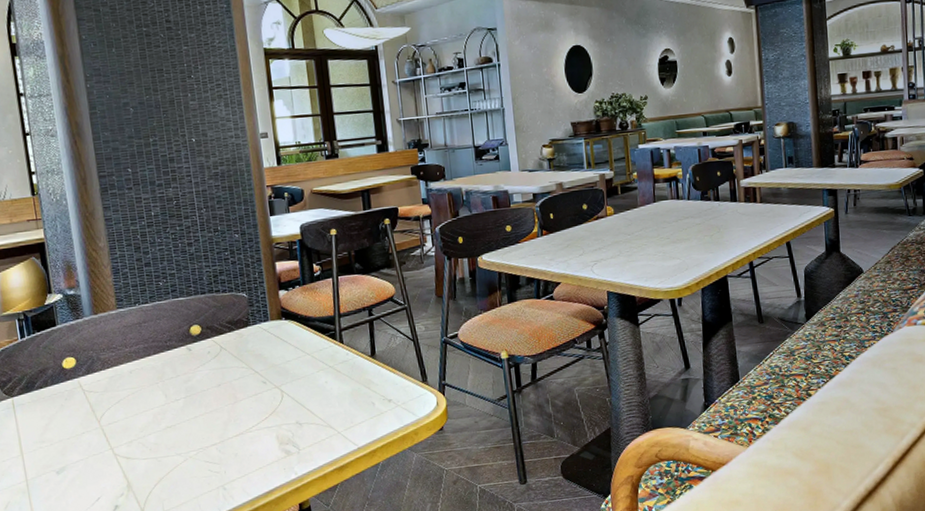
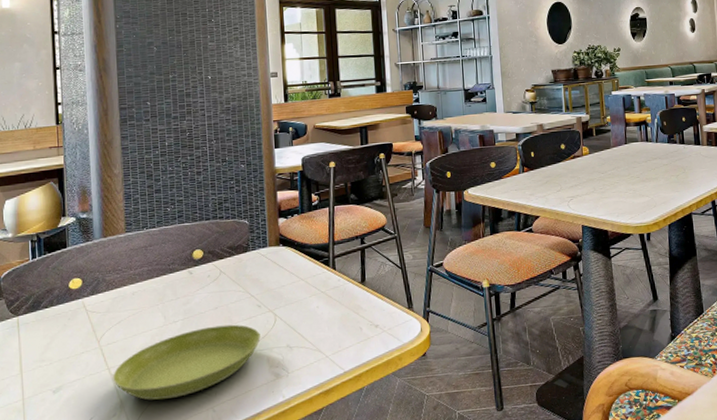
saucer: none [117,401,268,480] -> present [113,324,261,400]

